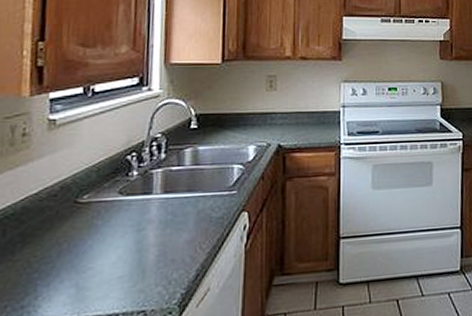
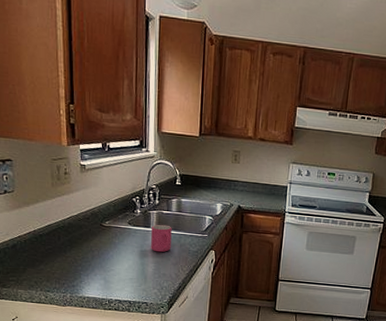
mug: none [153,186,185,229] -> present [151,224,172,253]

